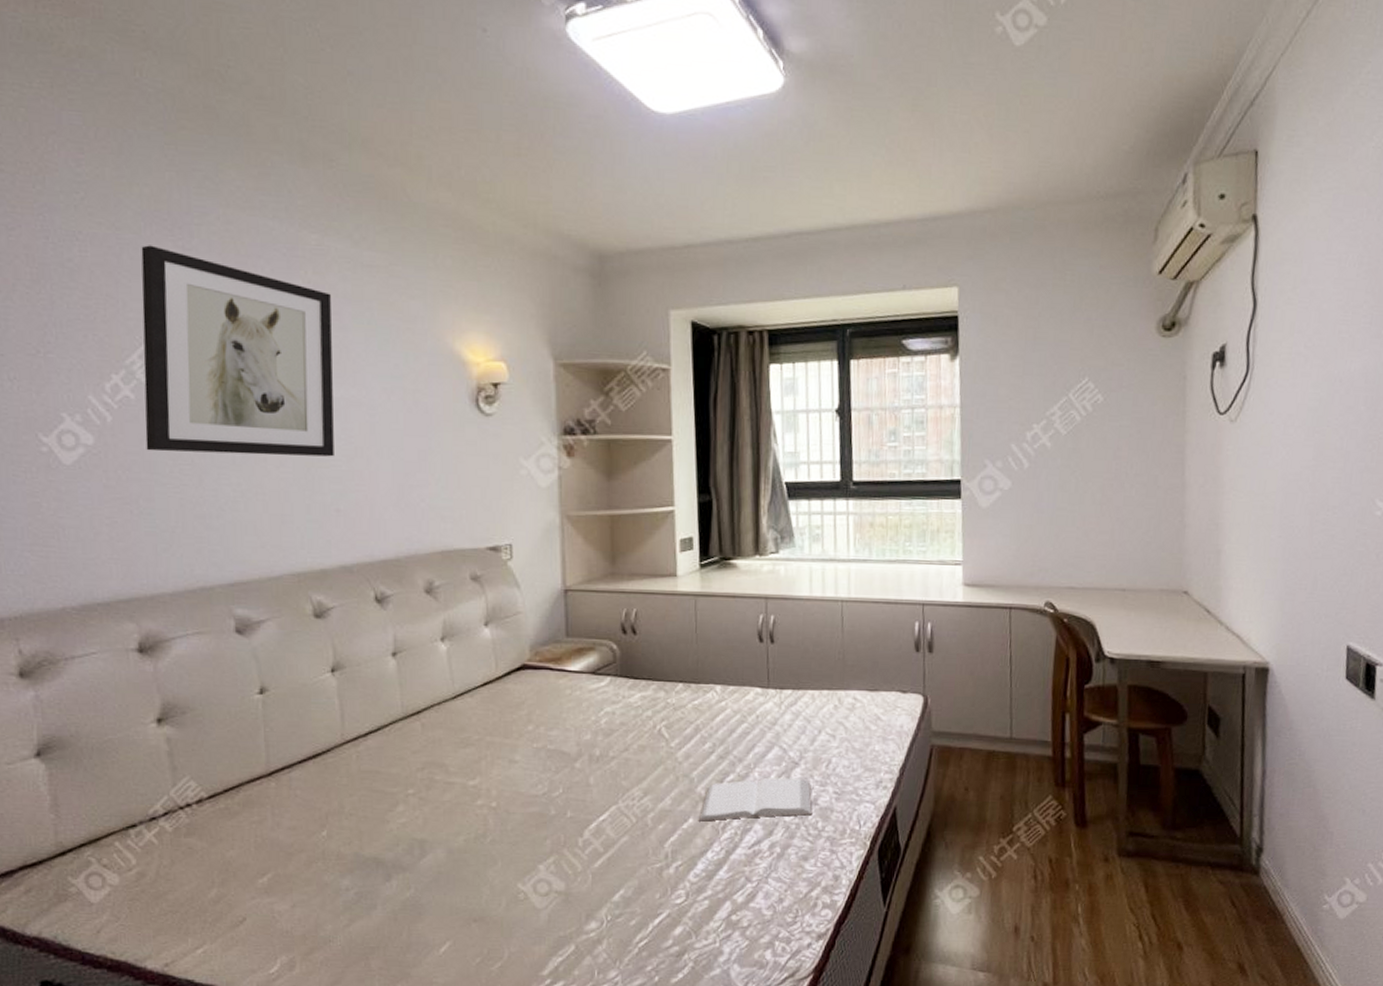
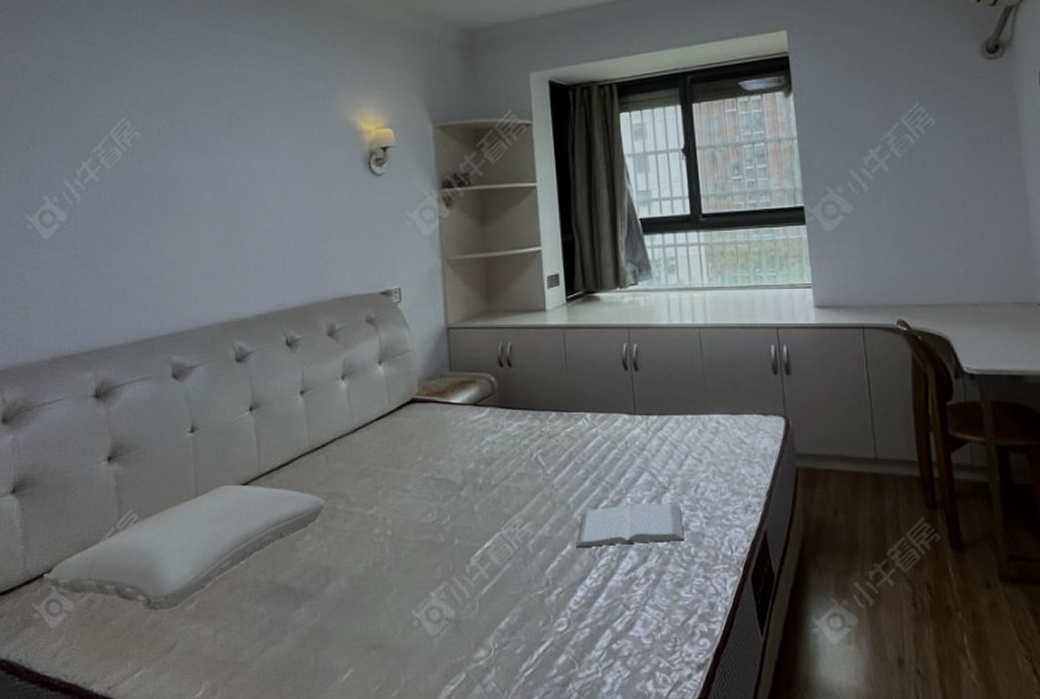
pillow: none [79,751,421,886] -> present [43,484,325,612]
wall art: present [141,245,334,457] -> none [106,55,253,224]

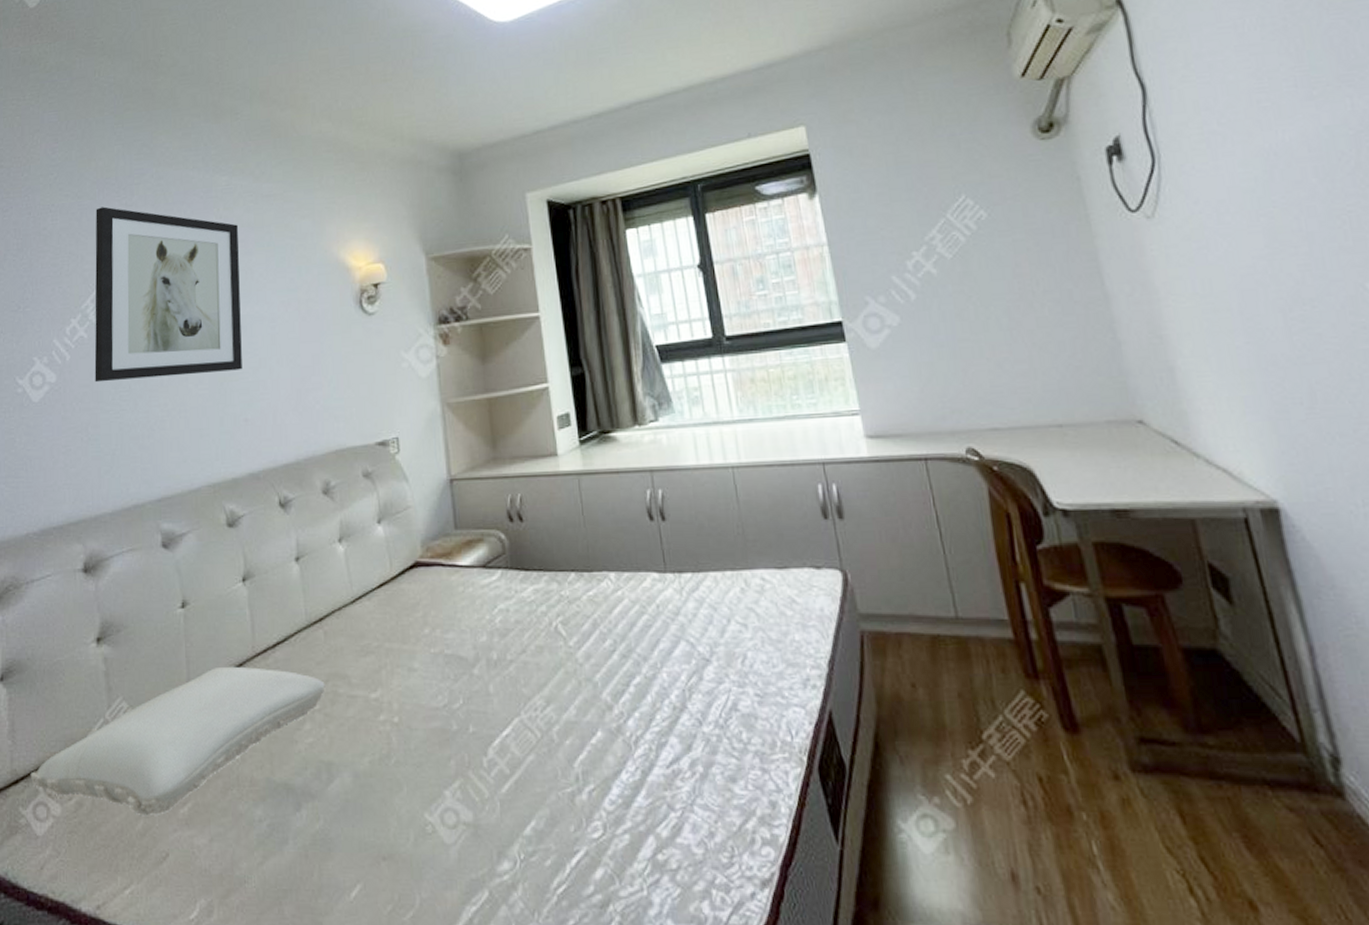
wall art: none [106,55,253,224] -> present [94,206,242,383]
book: present [577,502,685,548] -> none [608,678,734,735]

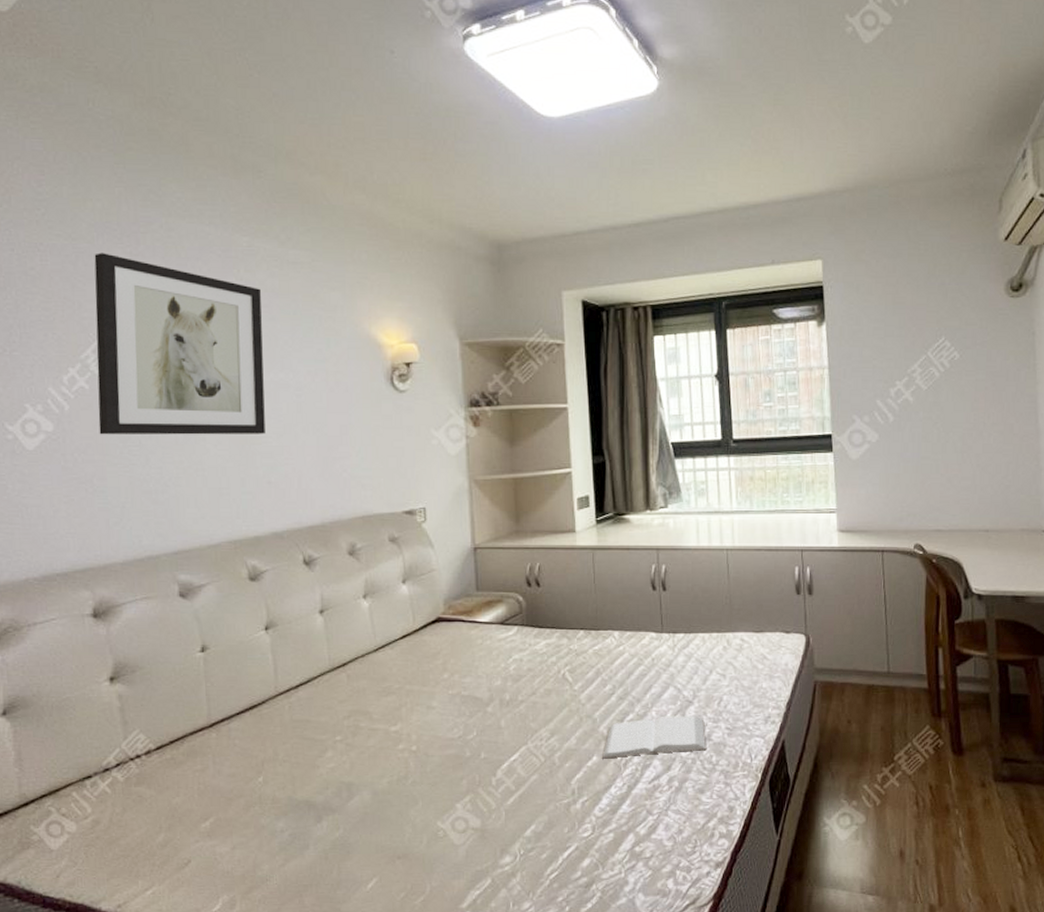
pillow: present [30,666,325,817] -> none [41,703,347,831]
book: none [608,678,734,735] -> present [602,715,707,759]

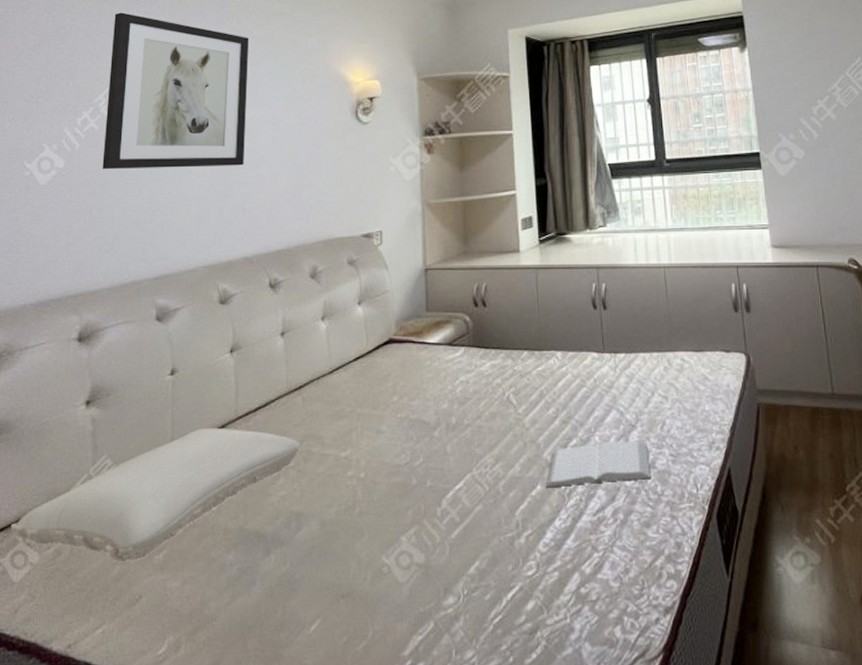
pillow: none [41,703,347,831] -> present [10,427,300,563]

